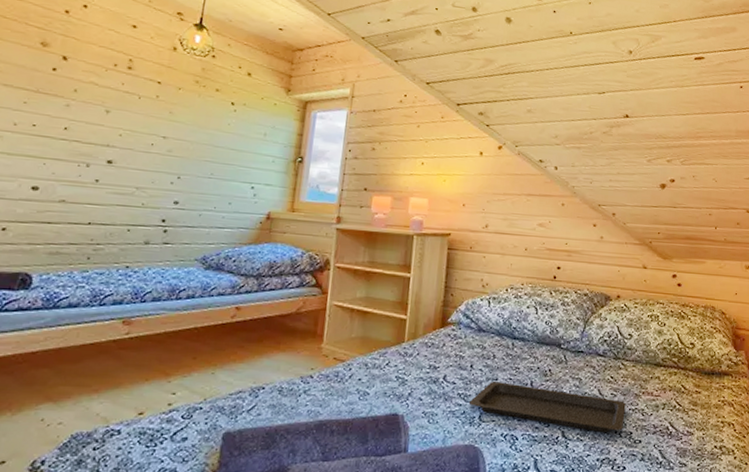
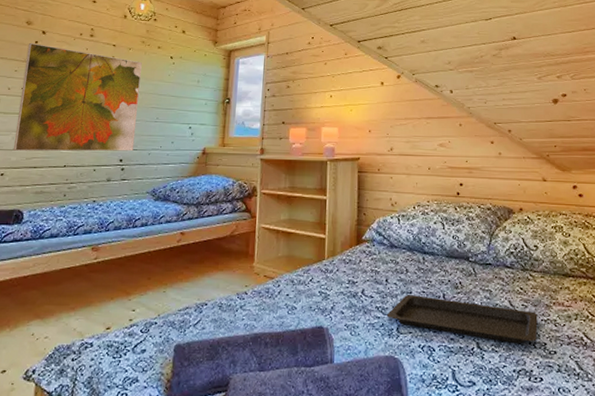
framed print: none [19,69,195,211] -> present [13,42,142,152]

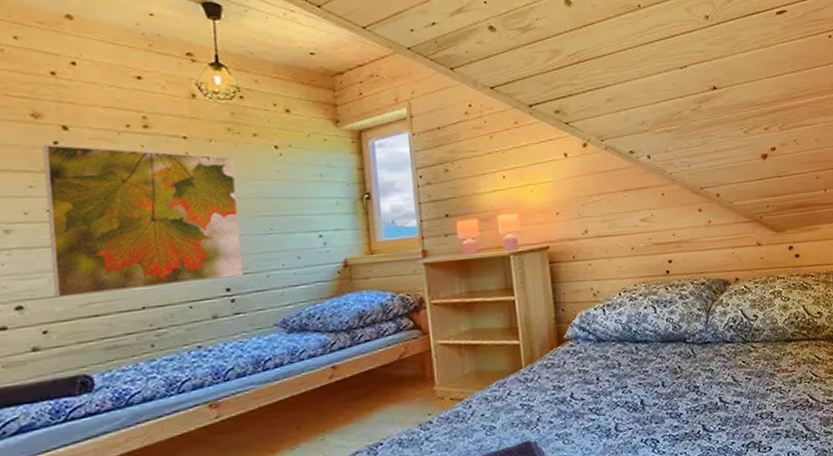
serving tray: present [386,294,538,344] -> none [601,383,763,422]

